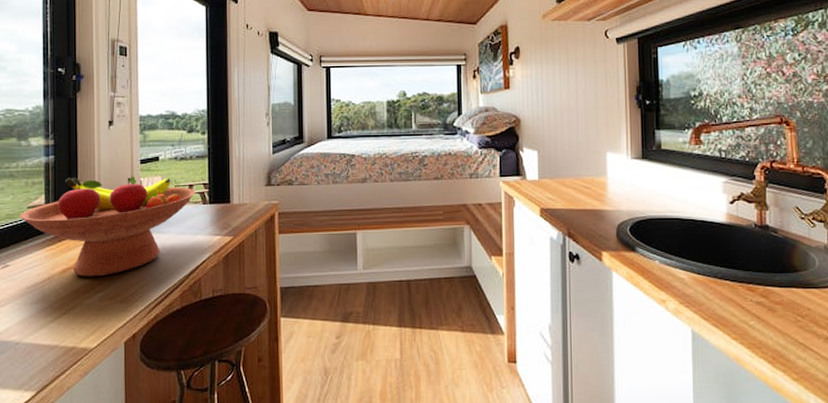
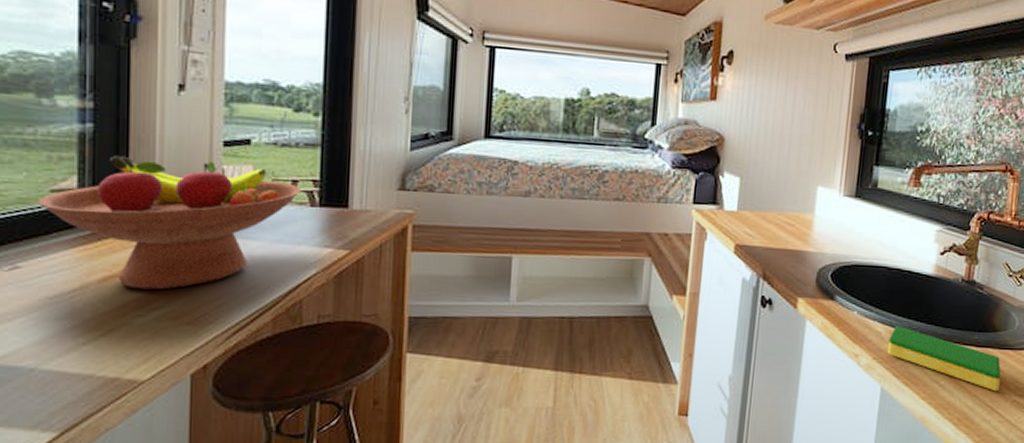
dish sponge: none [692,272,810,330] -> present [887,326,1001,392]

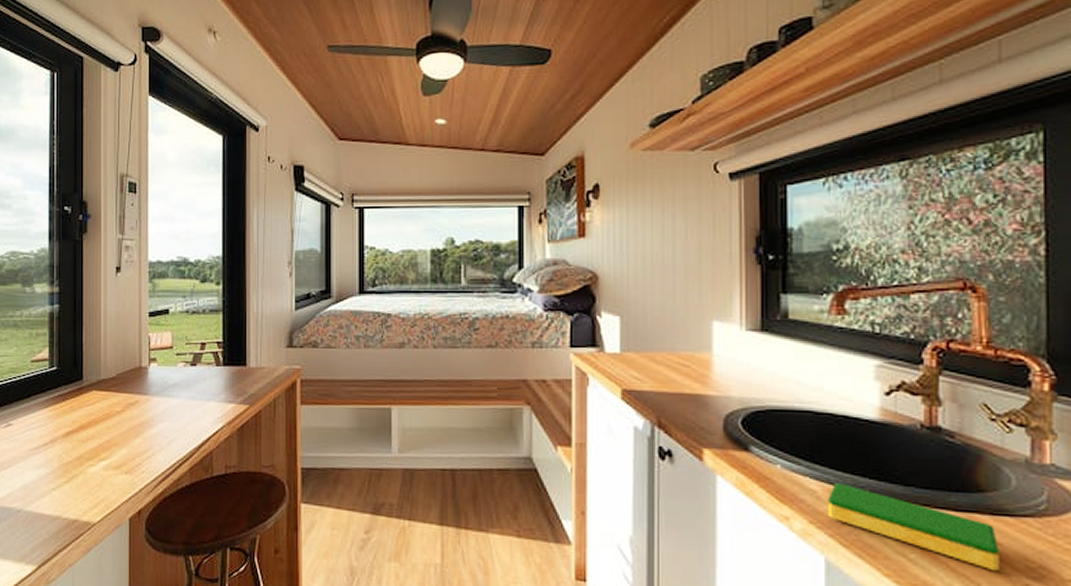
fruit bowl: present [38,155,301,290] -> none [23,329,208,443]

